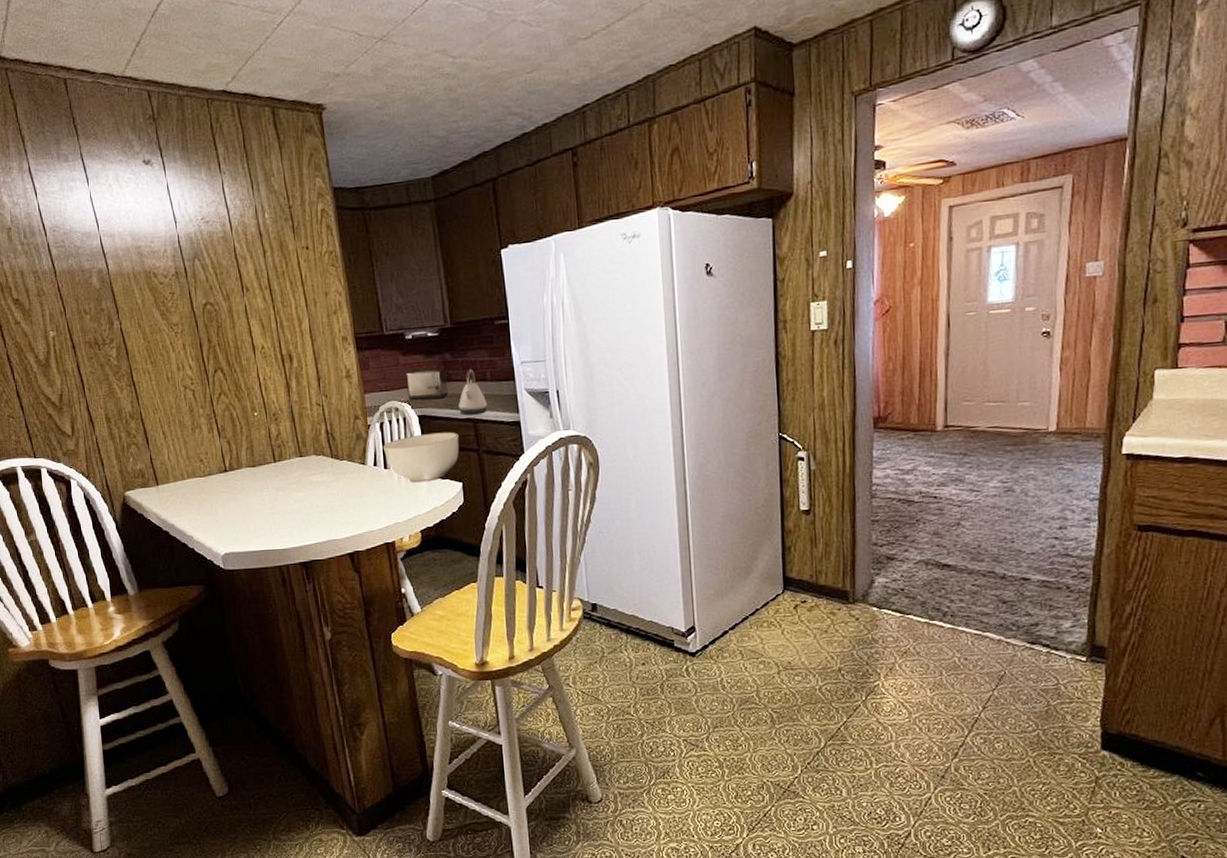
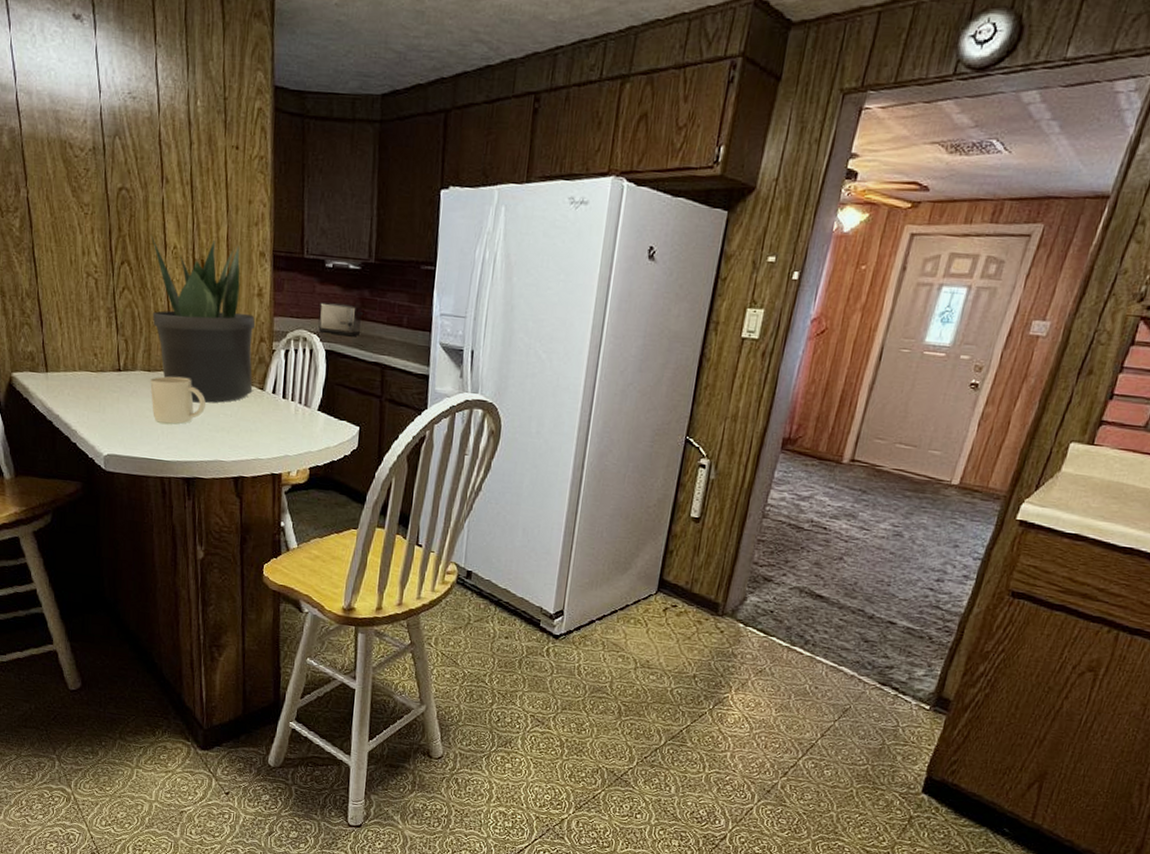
planter: none [238,335,355,488] -> present [150,235,255,403]
mug: none [256,466,312,514] -> present [150,376,206,424]
bowl: present [382,431,460,483] -> none [284,369,364,420]
kettle: present [459,368,488,416] -> none [369,310,399,361]

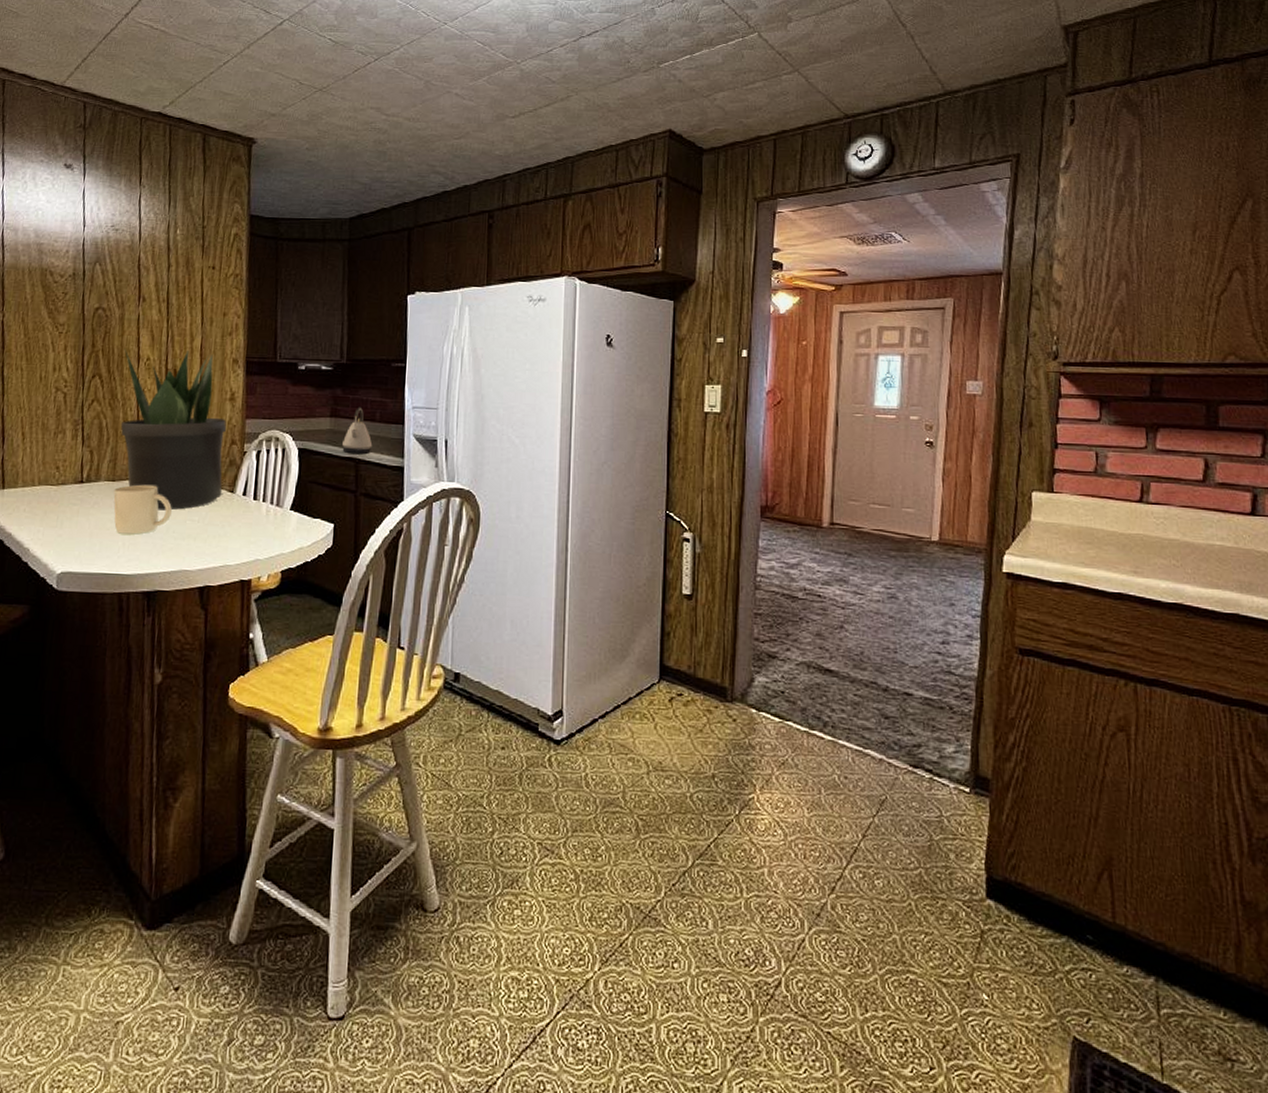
toaster: present [318,301,364,337] -> none [291,402,337,434]
kettle: none [369,310,399,361] -> present [342,407,373,455]

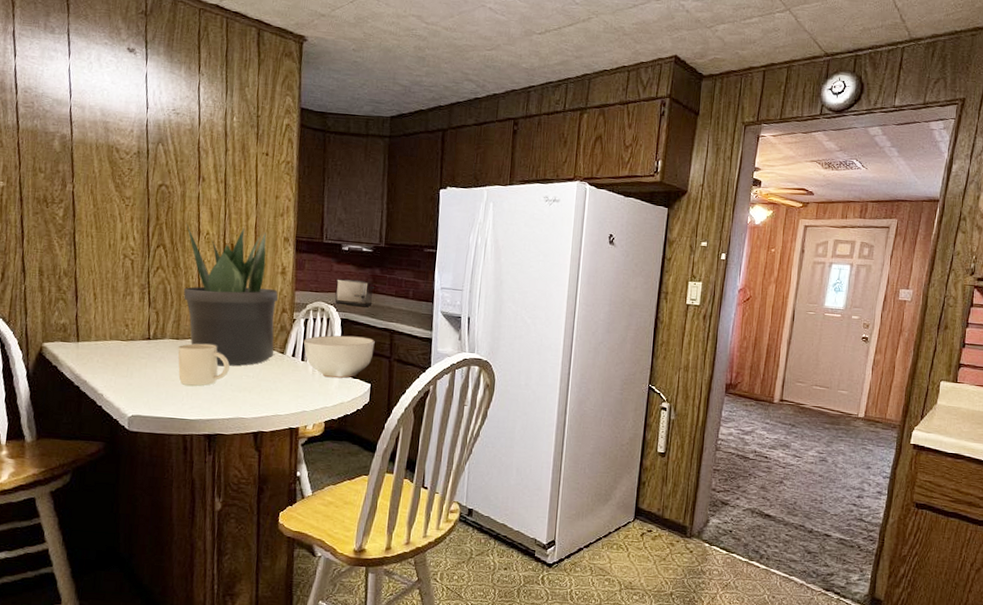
bowl: none [255,467,338,519] -> present [303,335,375,379]
toaster: none [291,402,337,434] -> present [335,278,375,307]
kettle: present [342,407,373,455] -> none [379,285,406,327]

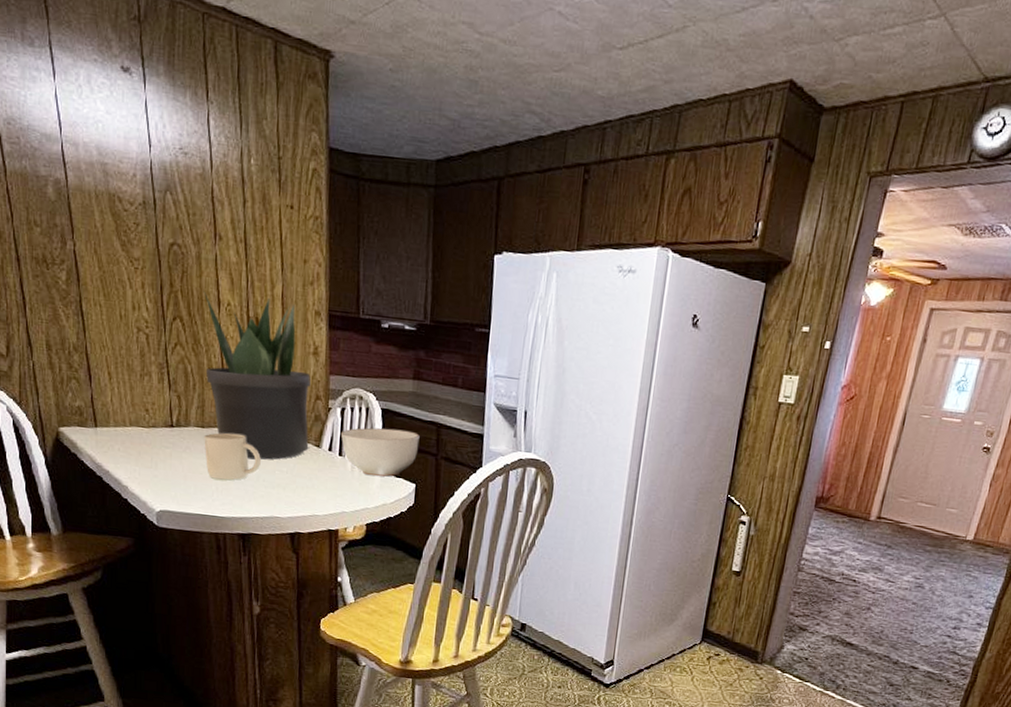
toaster: present [335,278,375,307] -> none [374,361,420,396]

